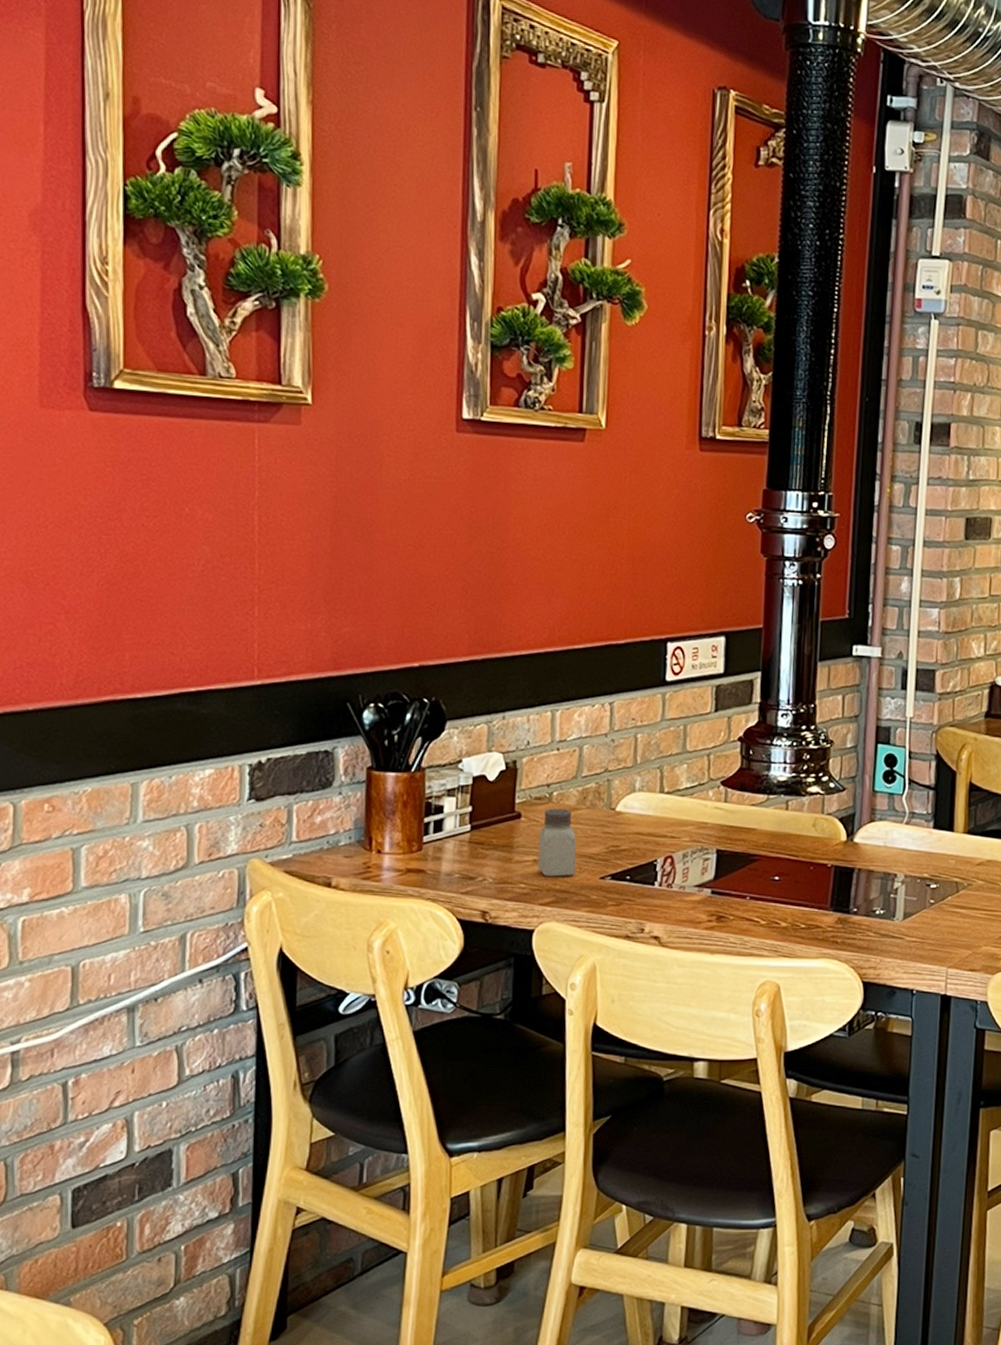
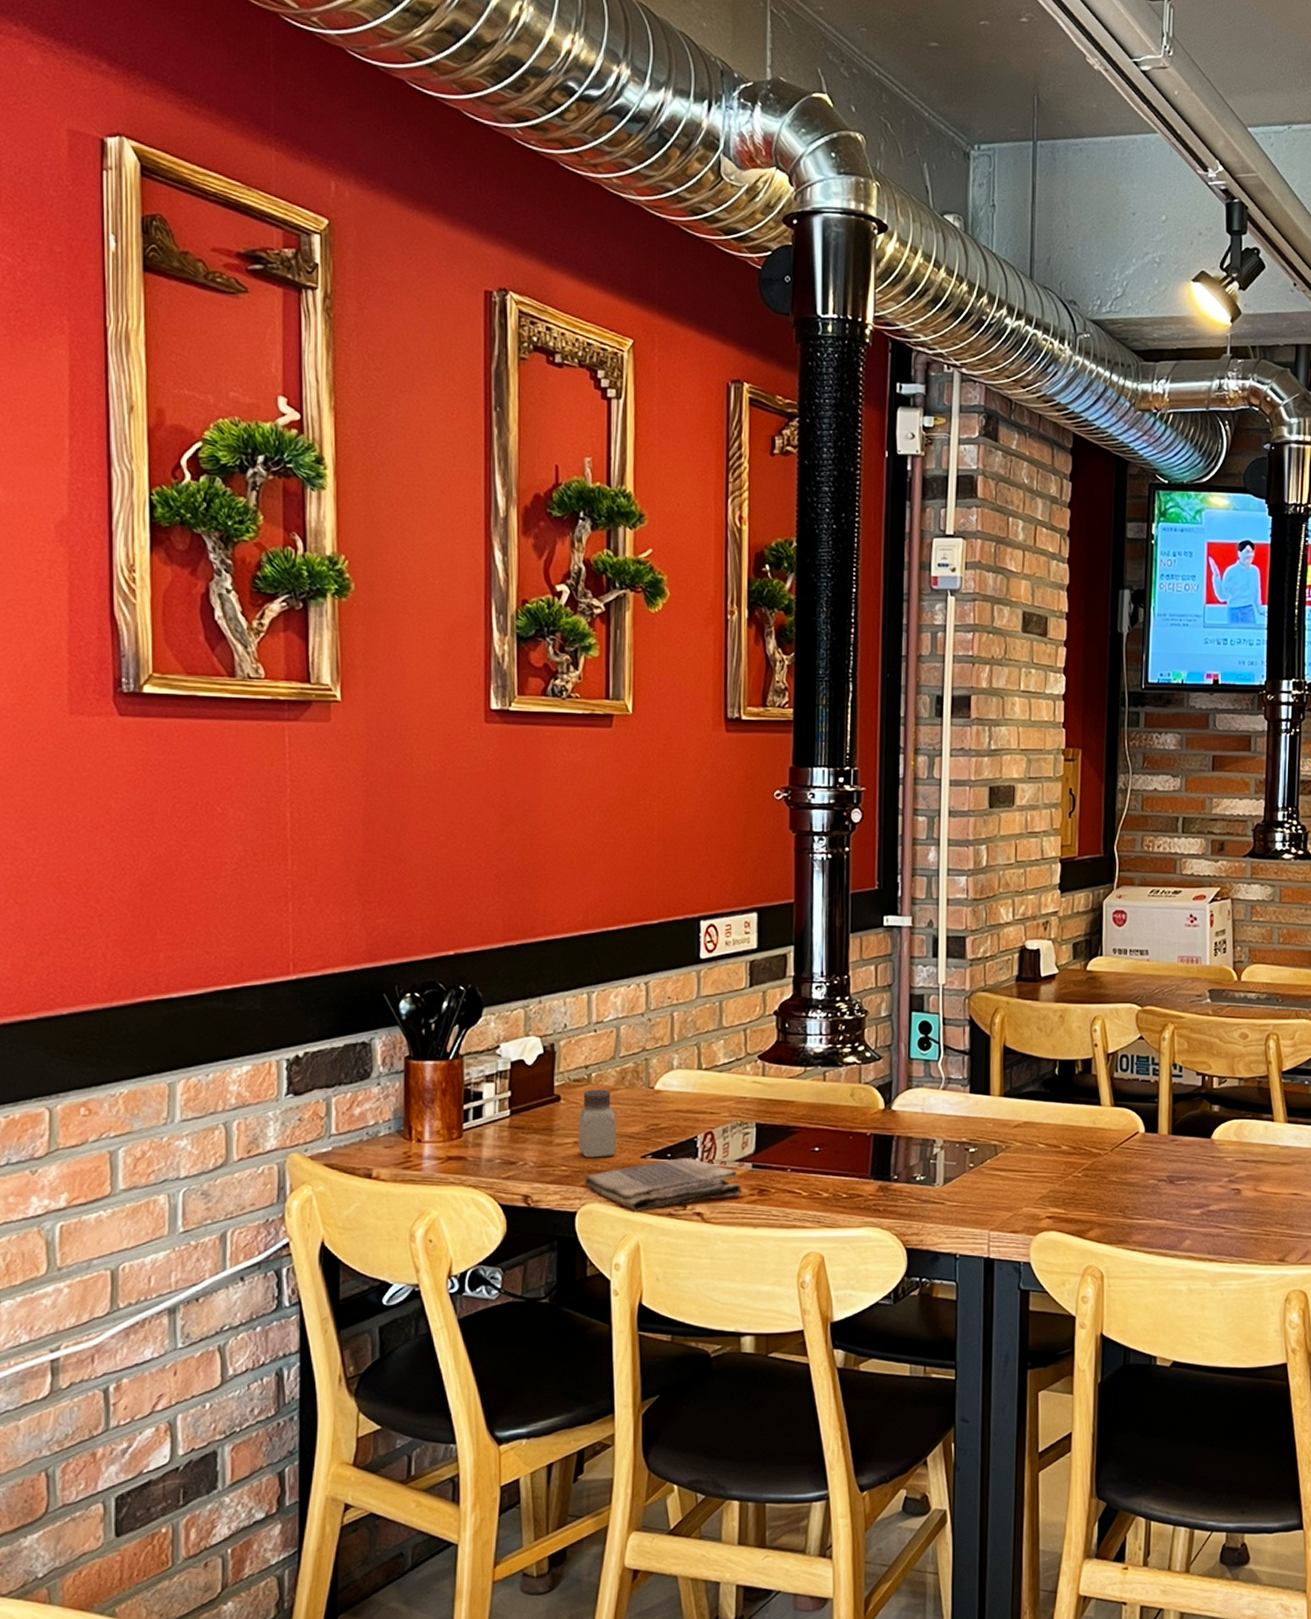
dish towel: none [542,881,701,933] -> present [584,1158,743,1212]

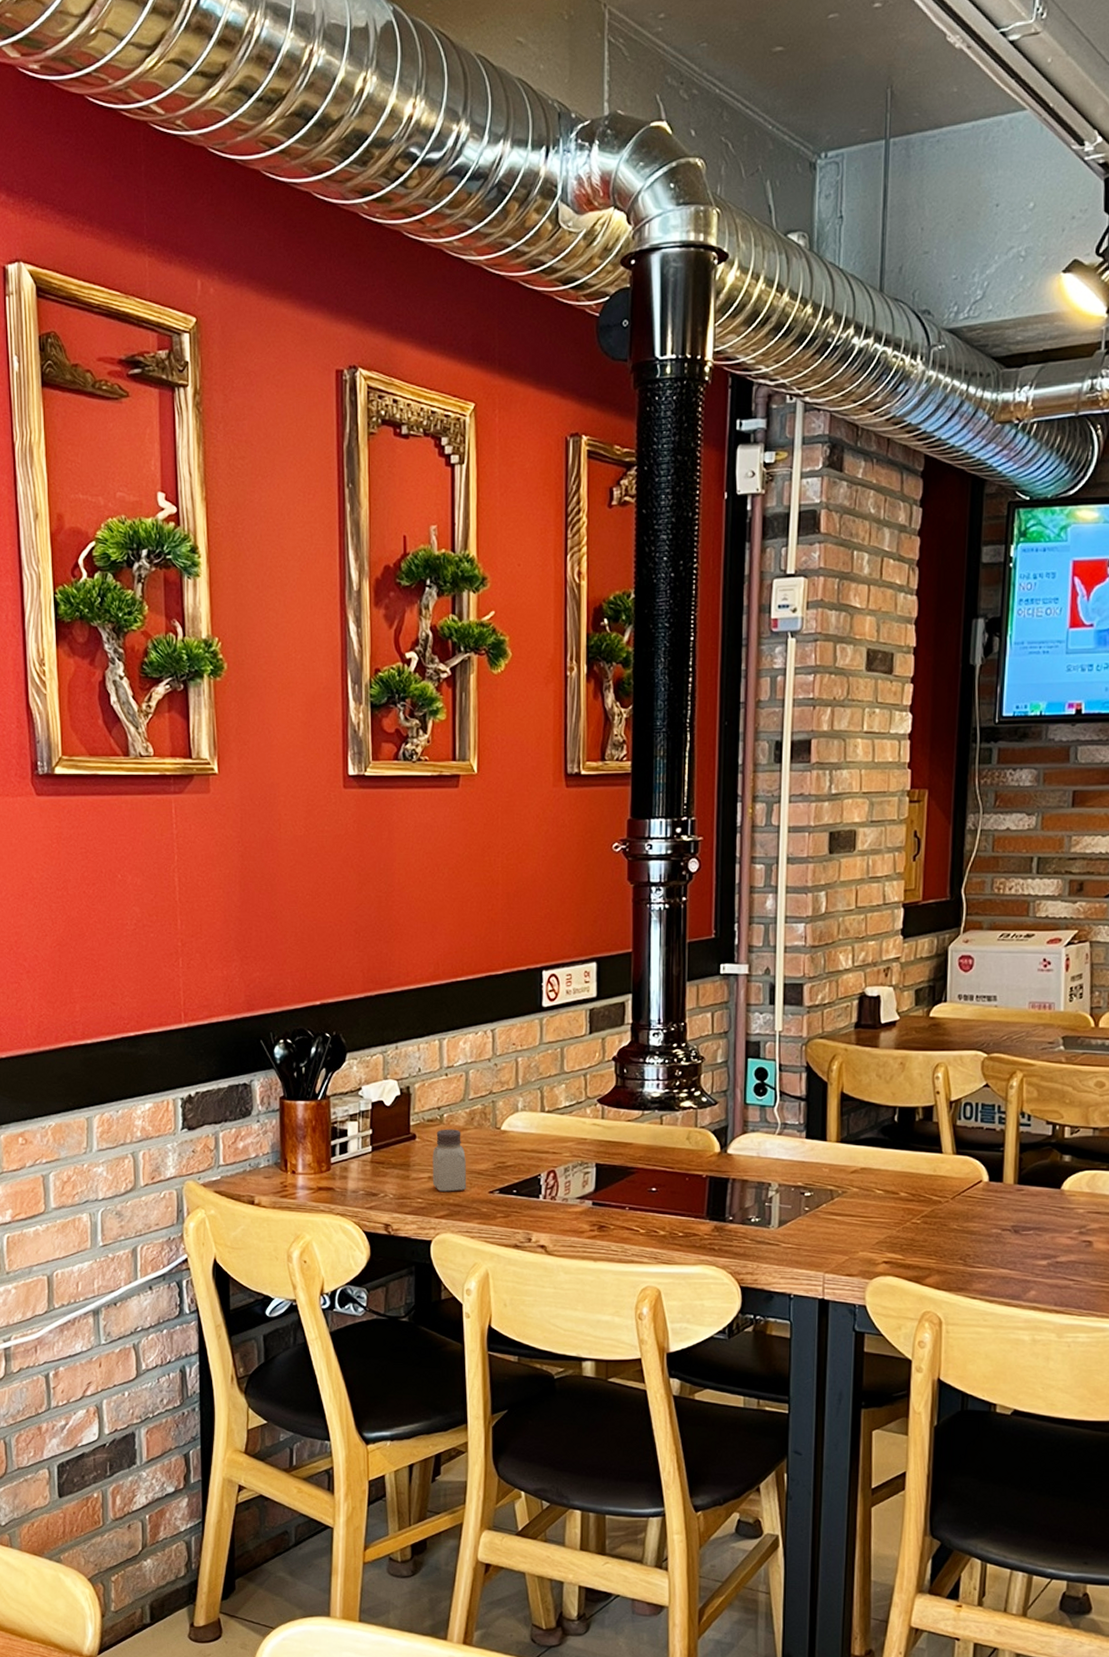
dish towel: present [584,1158,743,1212] -> none [438,1194,583,1243]

